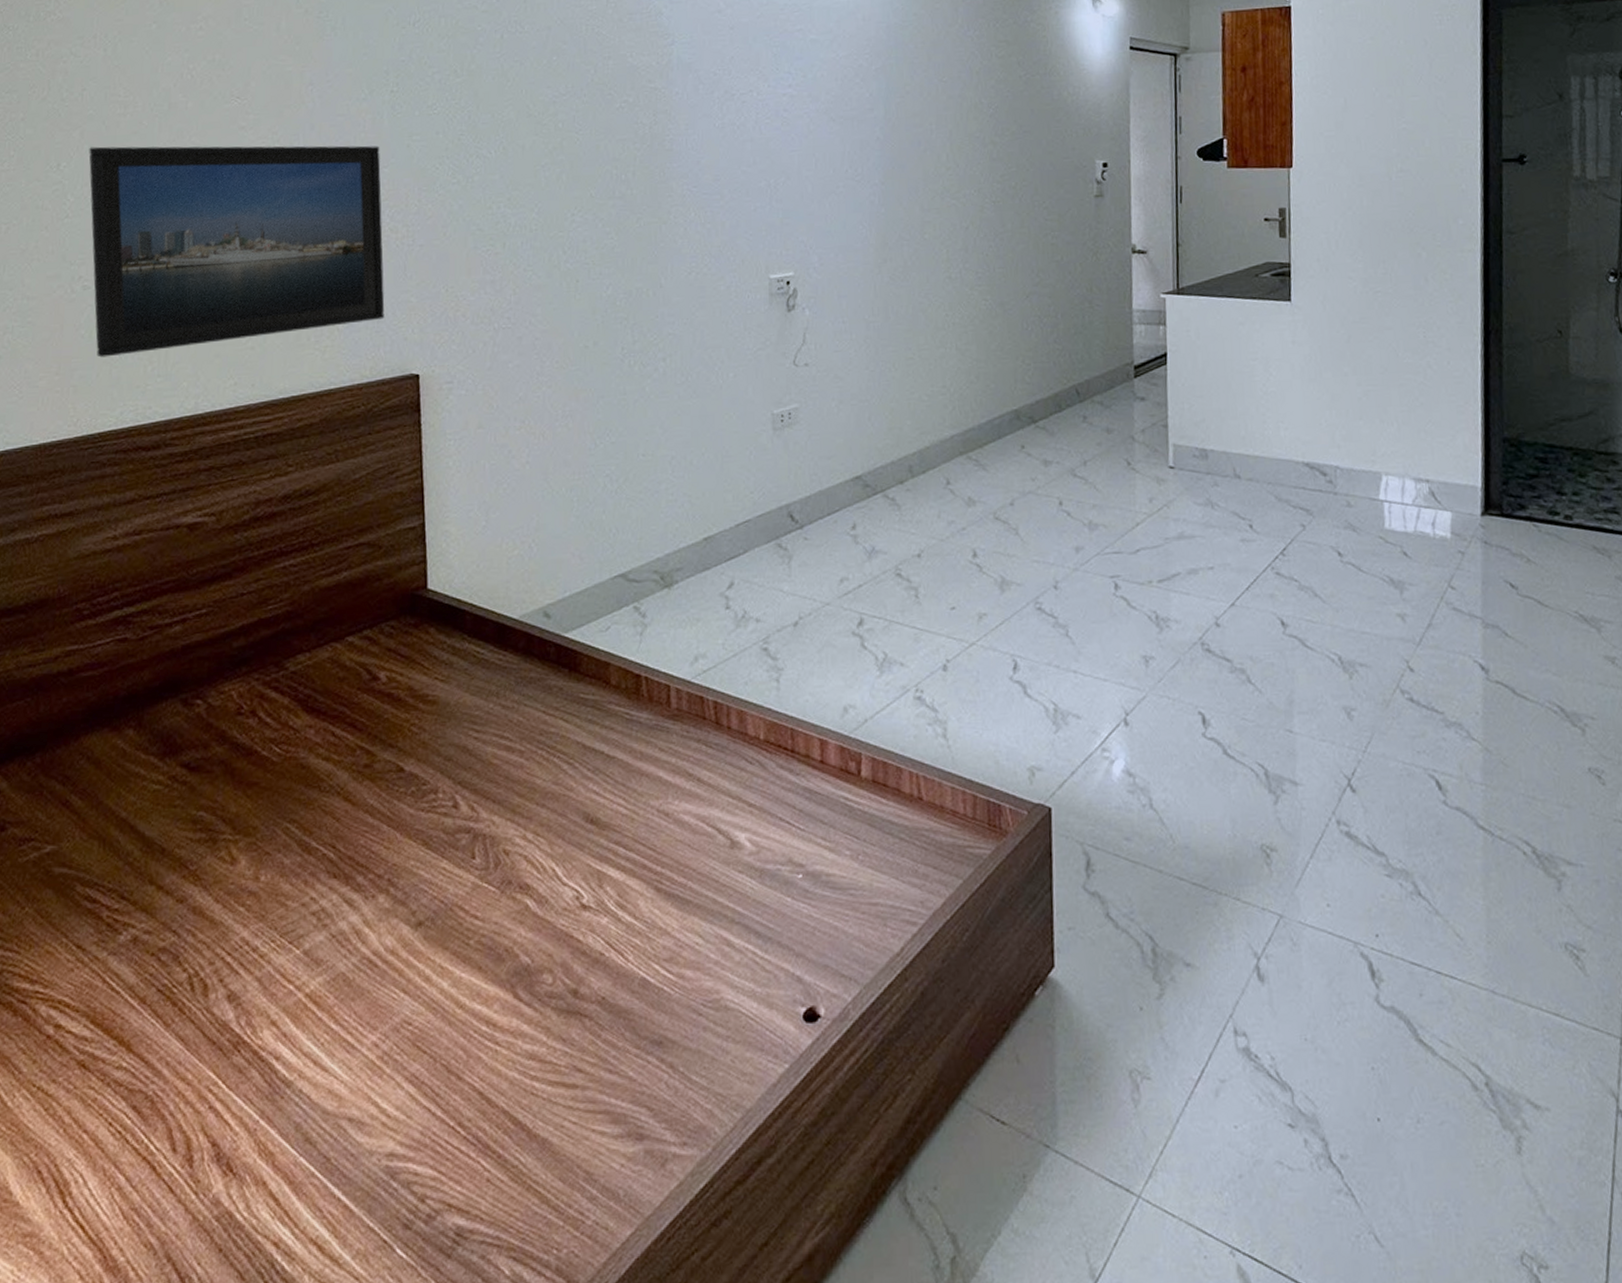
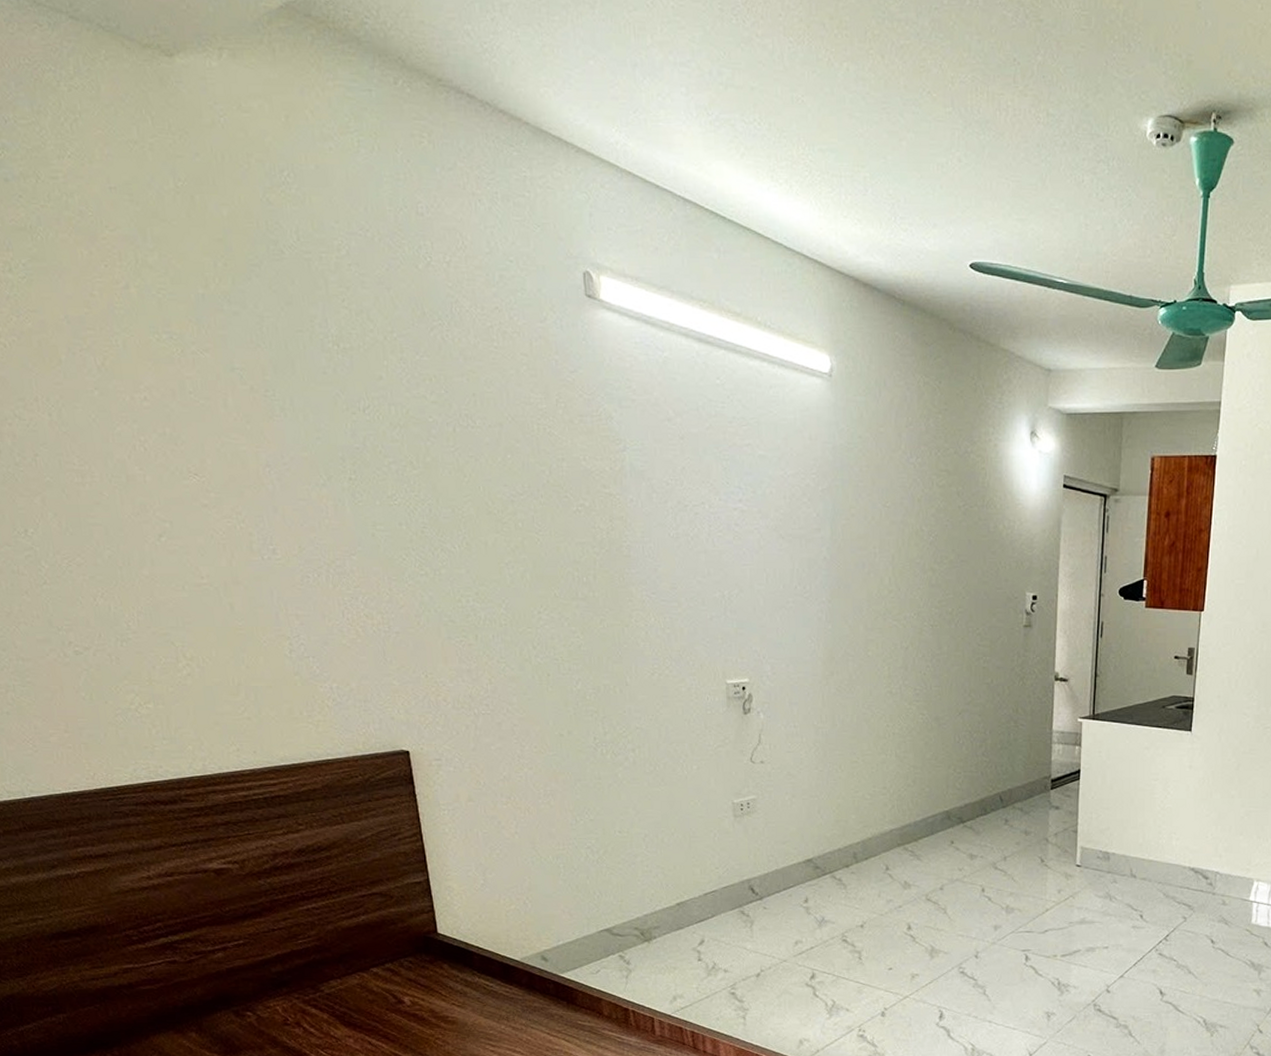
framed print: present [88,145,385,358] -> none [54,515,370,719]

